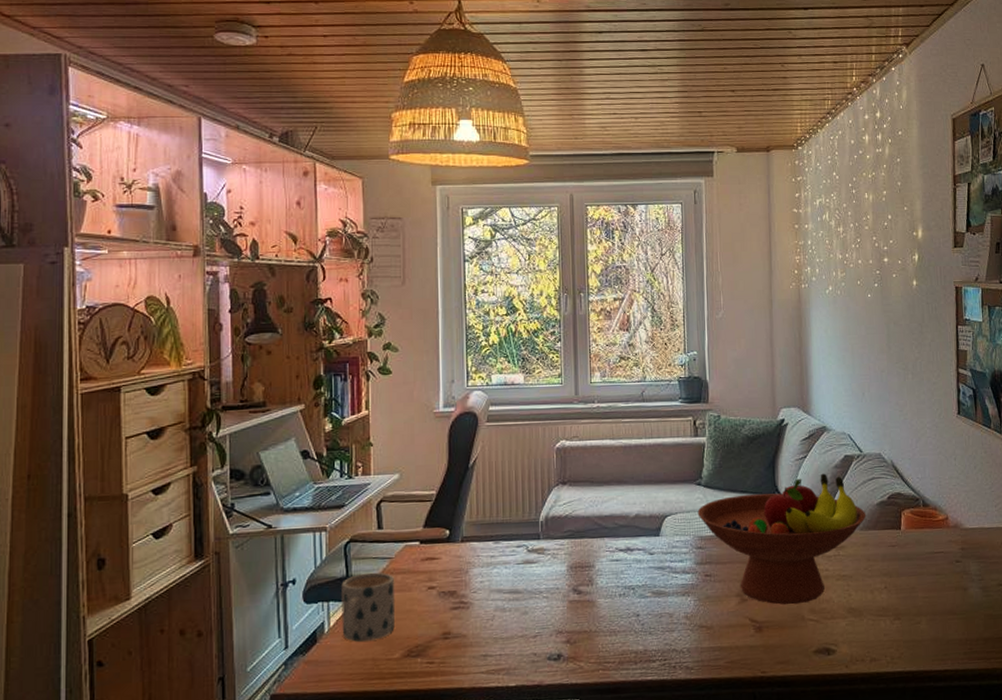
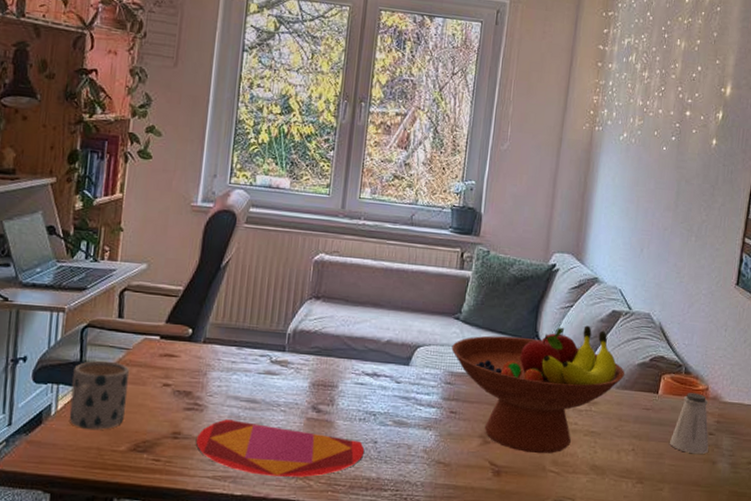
plate: none [467,612,629,663] -> present [196,419,365,477]
saltshaker: none [920,523,958,583] -> present [670,393,709,454]

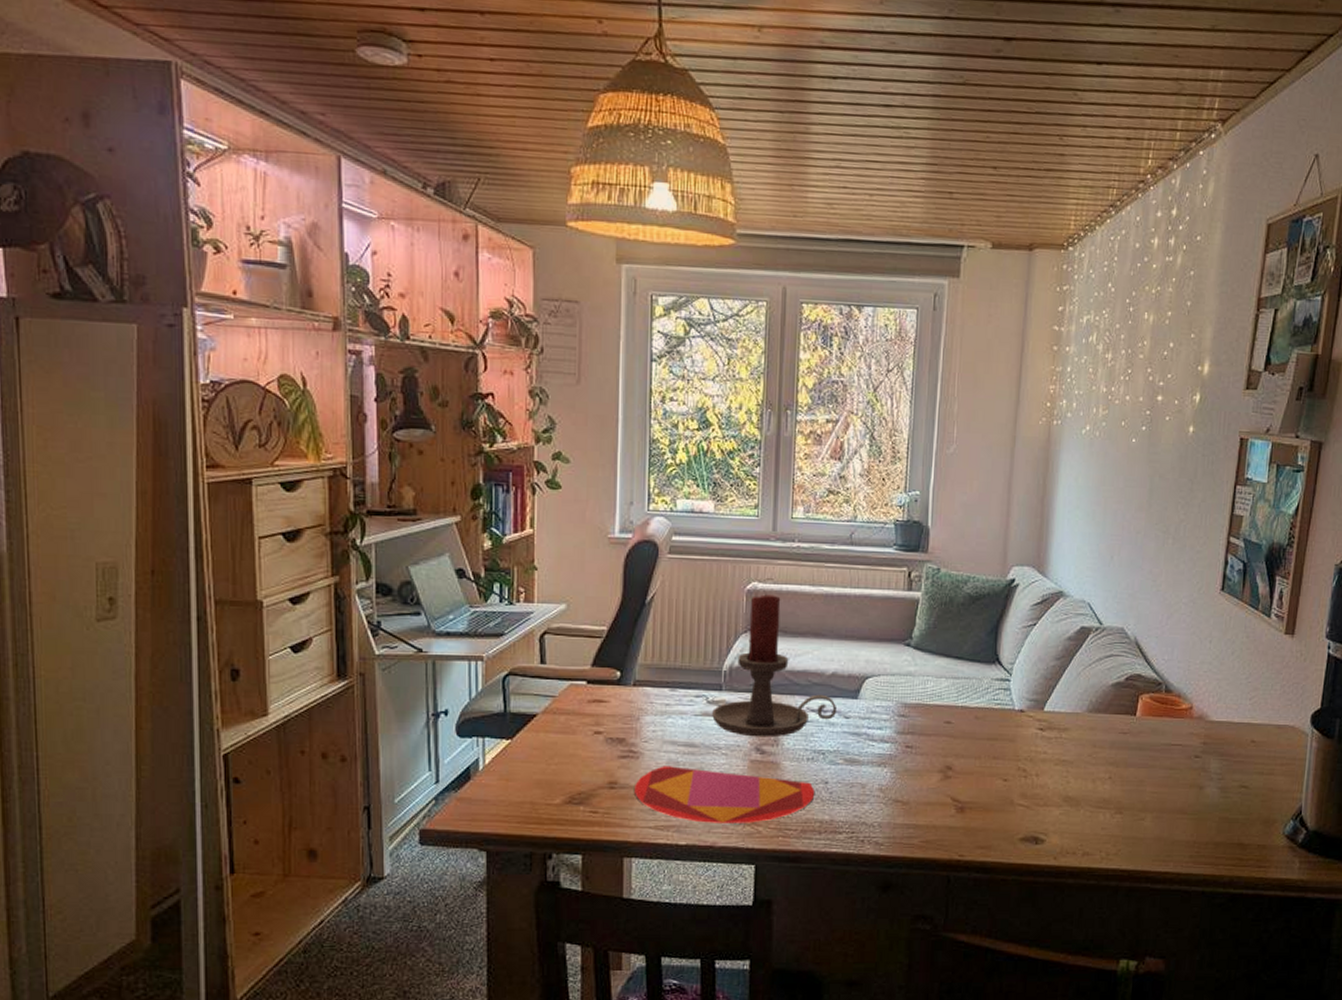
mug: present [69,360,130,430] -> none [498,710,558,783]
candle holder: none [274,265,390,398] -> present [712,594,837,738]
fruit bowl: present [451,325,625,454] -> none [903,645,1098,787]
saltshaker: present [670,393,709,454] -> none [1151,713,1195,778]

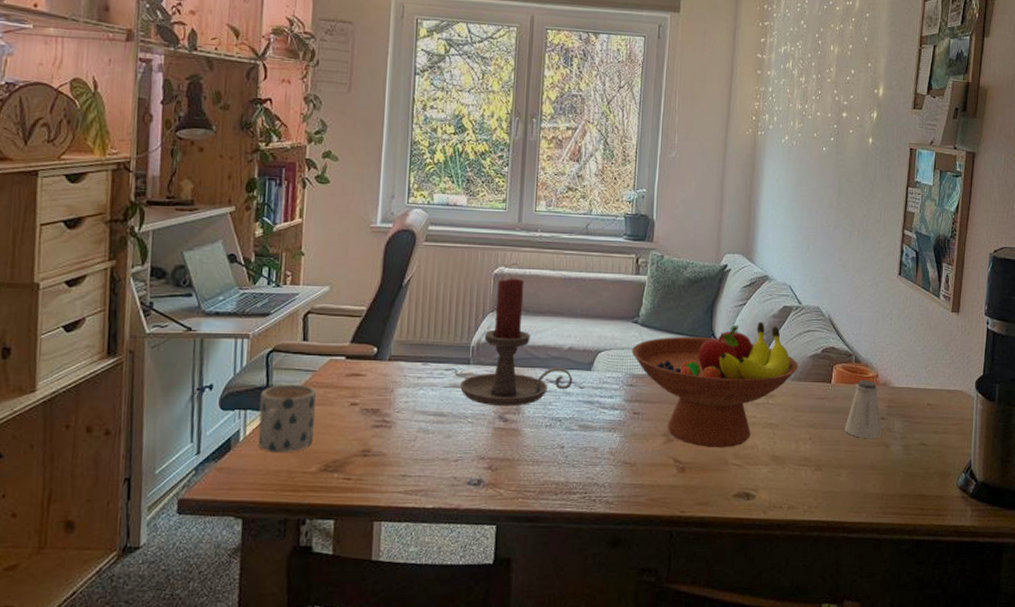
mug: none [498,710,558,783] -> present [258,384,317,452]
plate: present [635,766,815,823] -> none [386,434,553,487]
fruit bowl: none [903,645,1098,787] -> present [631,322,799,448]
saltshaker: none [1151,713,1195,778] -> present [845,380,882,438]

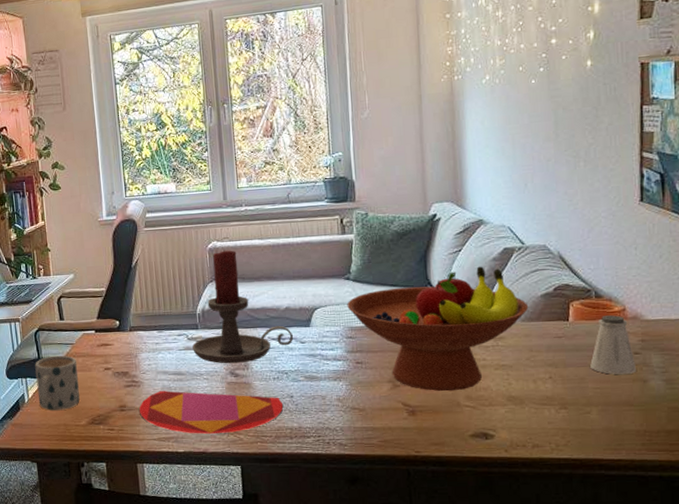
plate: none [386,434,553,487] -> present [139,390,283,434]

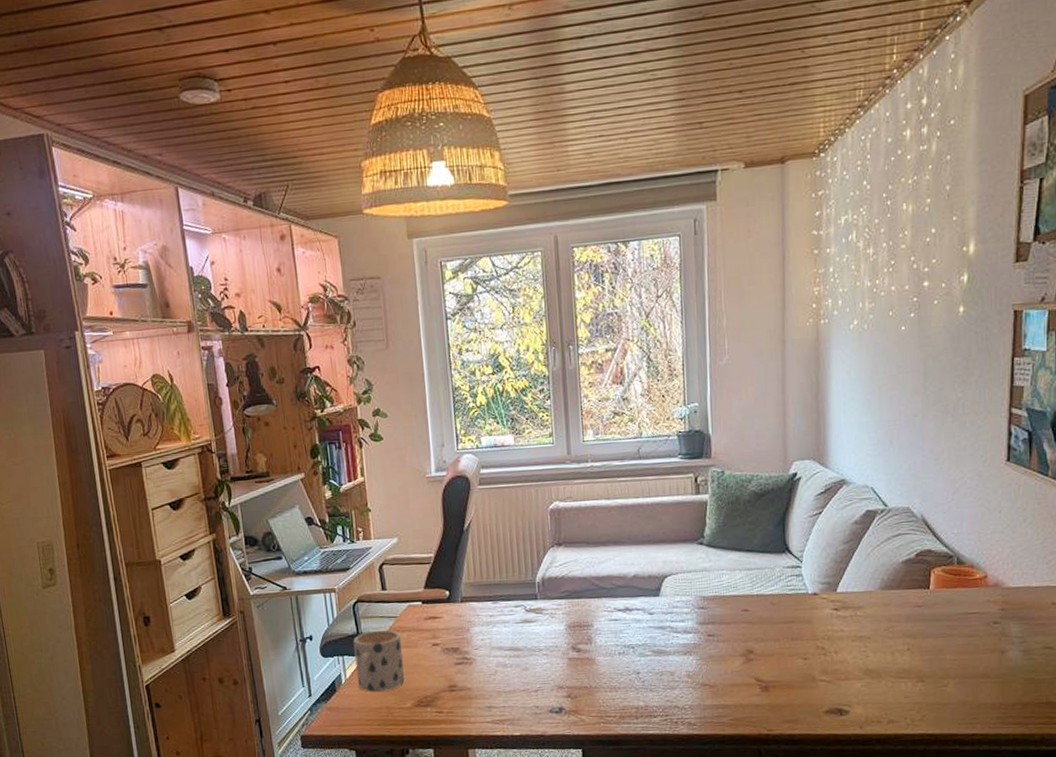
plate: present [139,390,283,434] -> none [471,668,629,715]
candle holder: present [192,250,294,364] -> none [531,511,642,638]
fruit bowl: present [347,266,529,392] -> none [699,530,889,665]
saltshaker: present [590,315,636,374] -> none [949,582,995,645]

